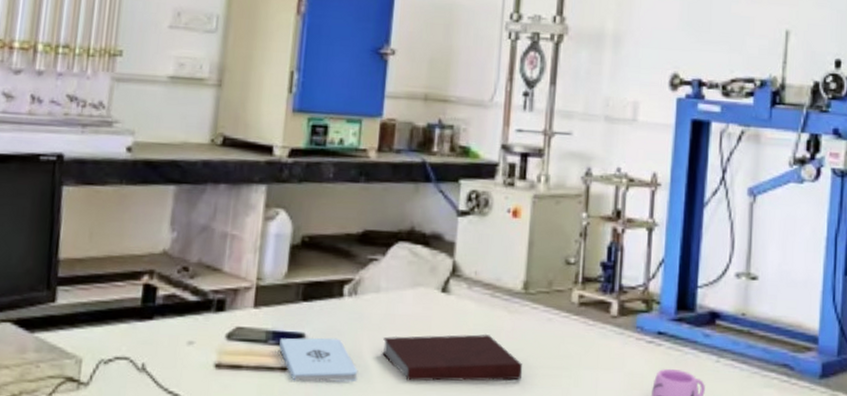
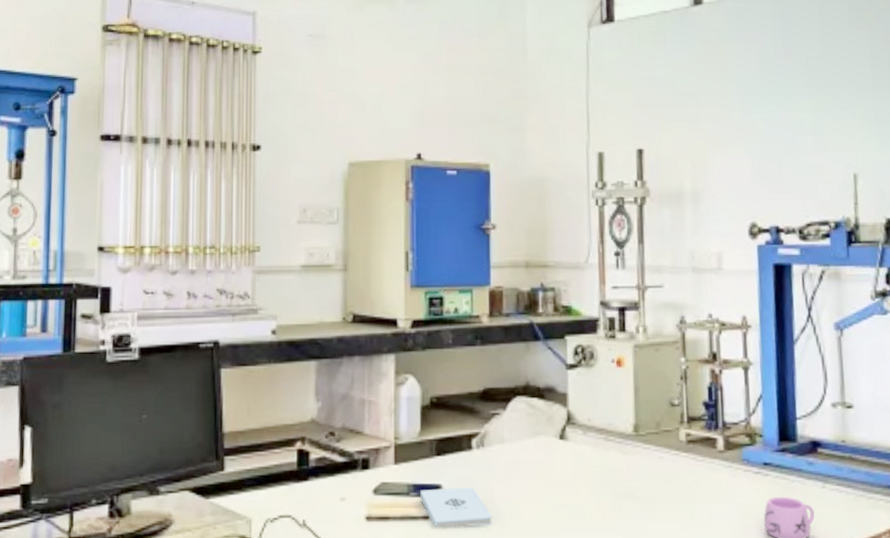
notebook: present [381,333,523,382] -> none [511,474,642,522]

